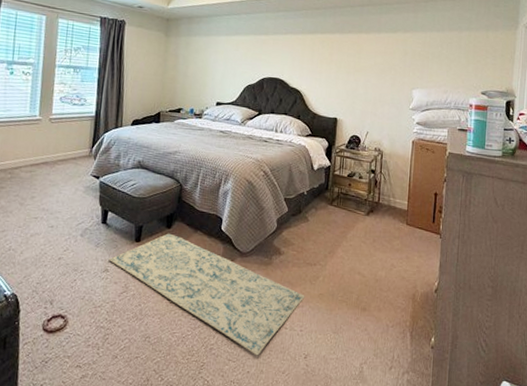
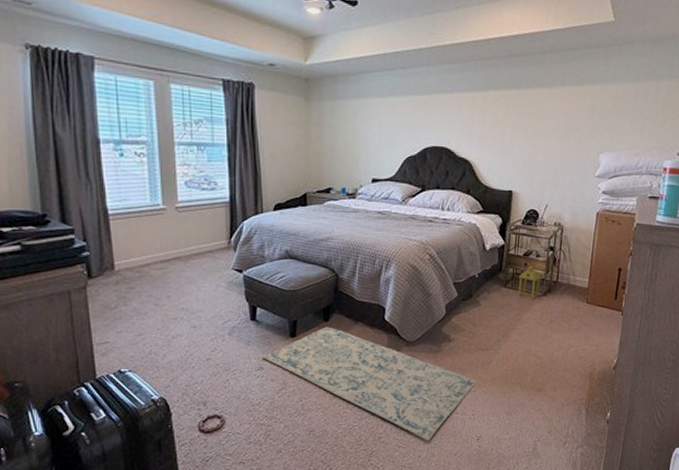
lantern: none [342,186,365,219] -> present [517,265,542,300]

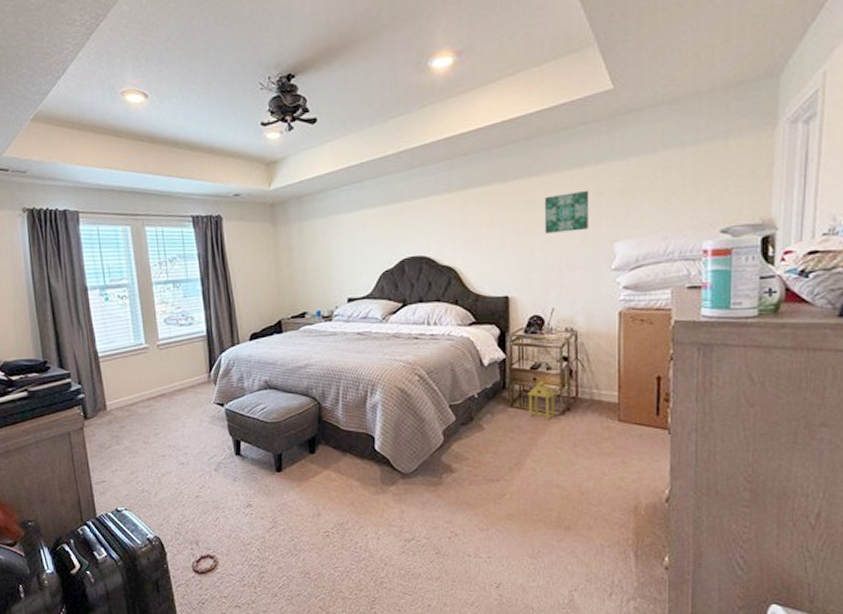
rug: present [263,326,477,441] -> none [251,459,489,588]
wall art: none [547,105,586,141] -> present [544,190,590,233]

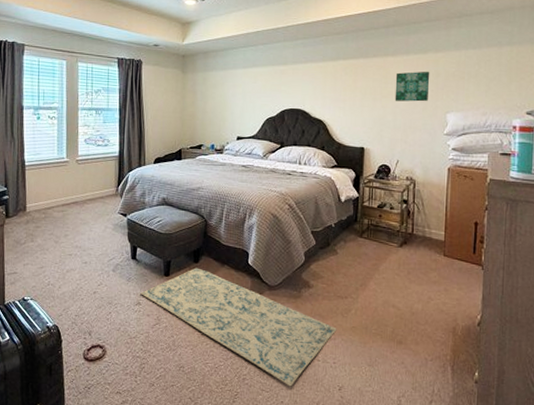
rug: none [251,459,489,588] -> present [141,267,337,387]
lantern: present [528,380,557,421] -> none [373,217,397,251]

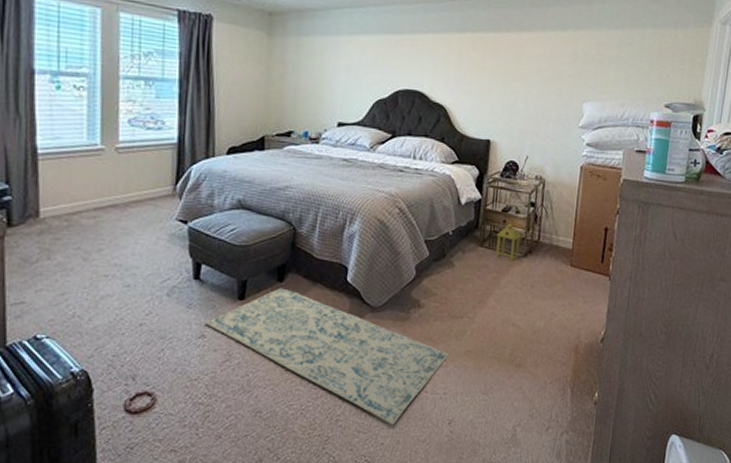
lantern: none [373,217,397,251] -> present [495,222,522,262]
wall art: present [394,71,430,102] -> none [527,51,568,88]

